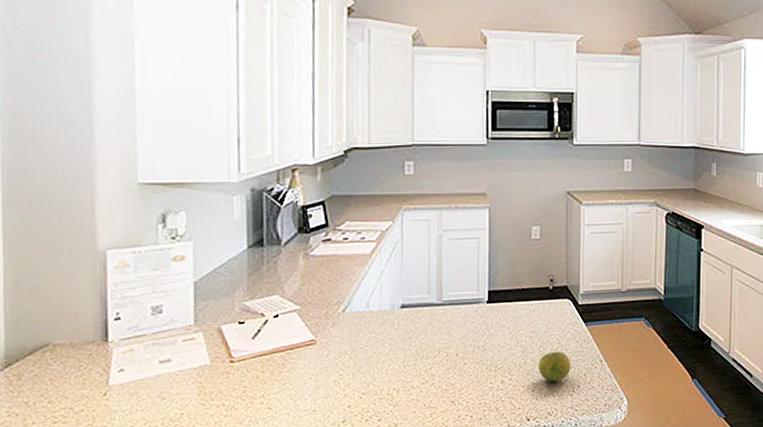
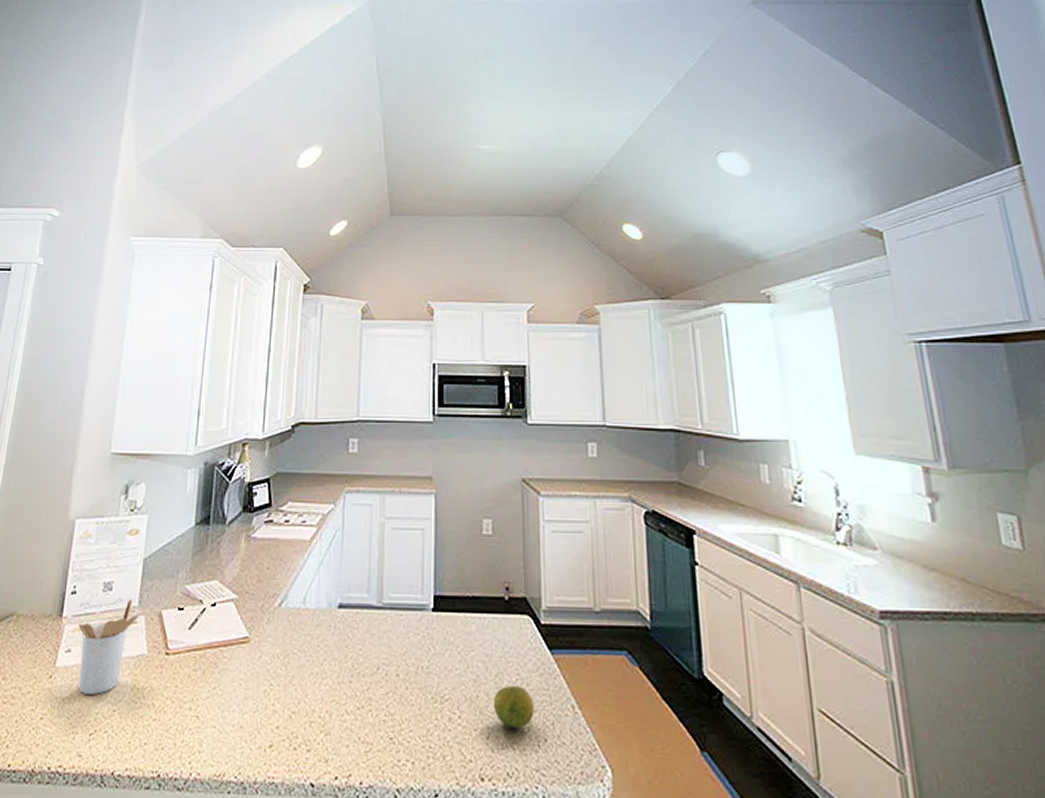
utensil holder: none [128,319,196,405] -> present [78,599,138,695]

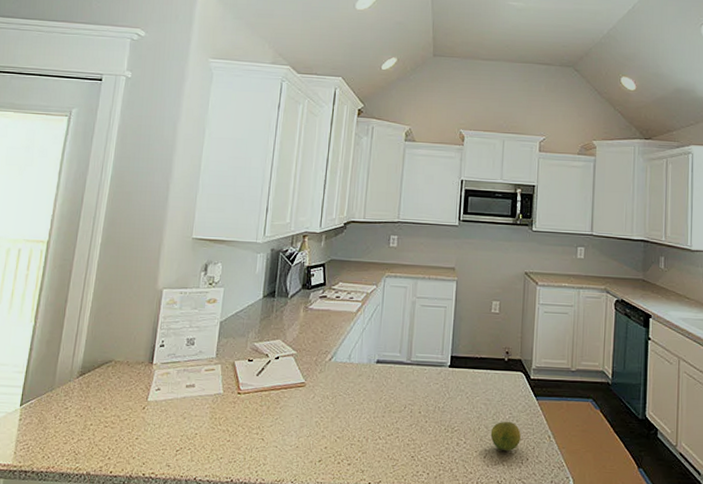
utensil holder: present [78,599,138,695] -> none [166,352,216,422]

